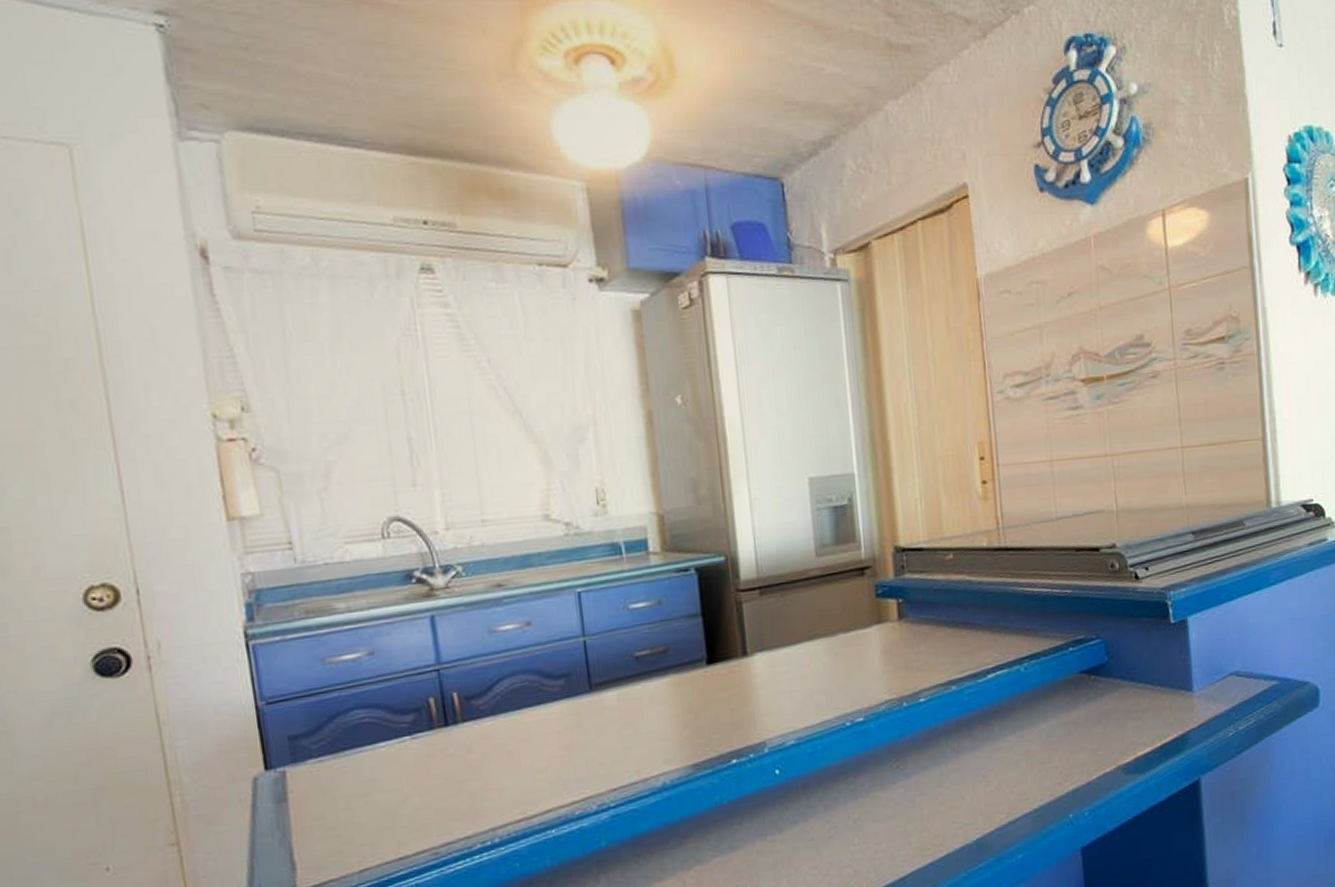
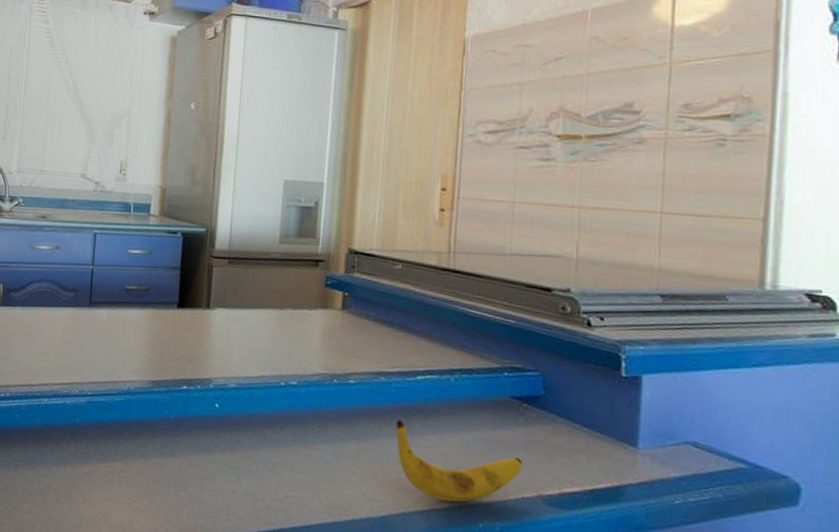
banana: none [974,728,1099,803] -> present [395,419,523,503]

